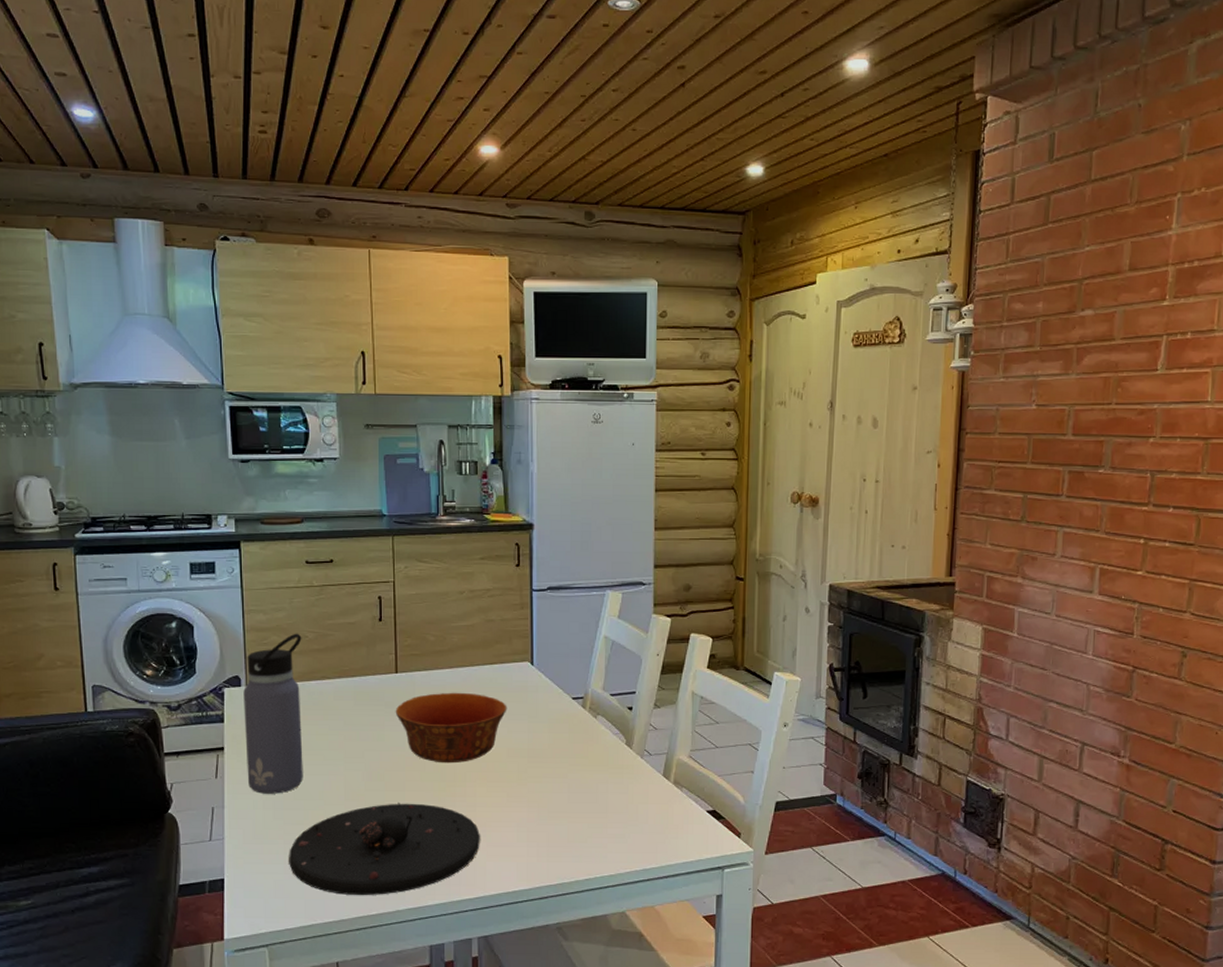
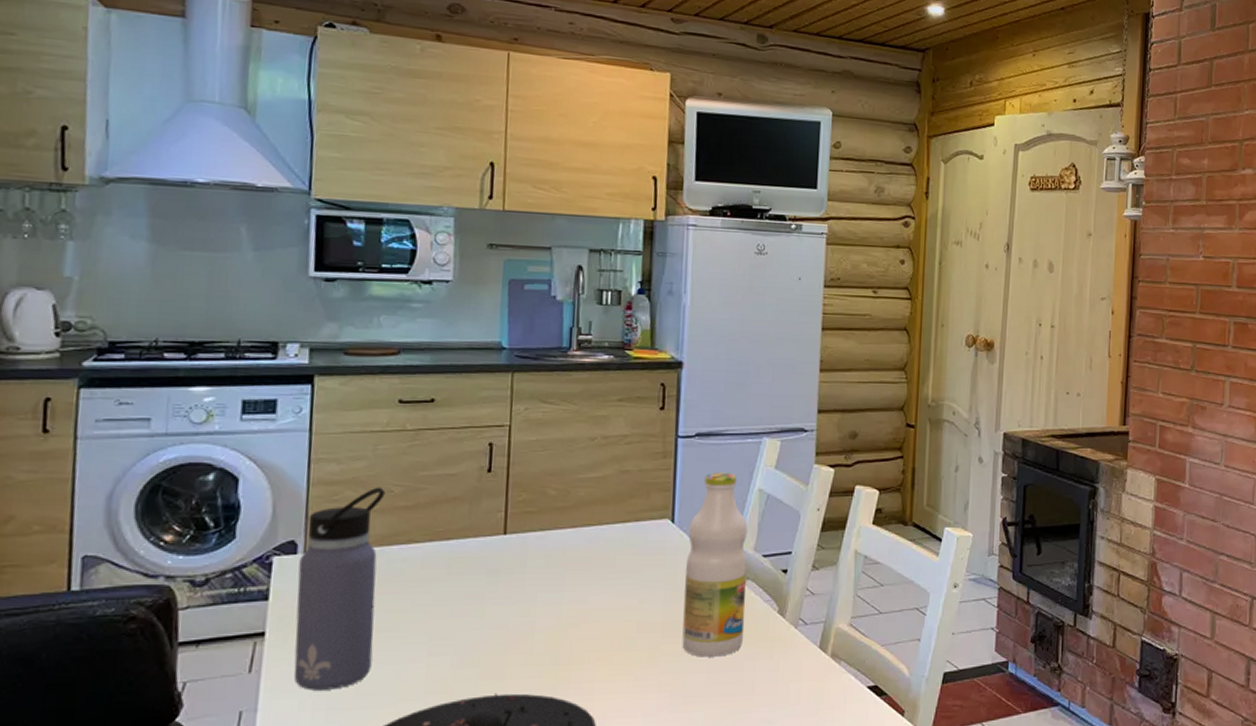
bowl: present [395,692,507,764] -> none [499,556,640,643]
bottle: none [544,621,598,780] -> present [682,472,748,657]

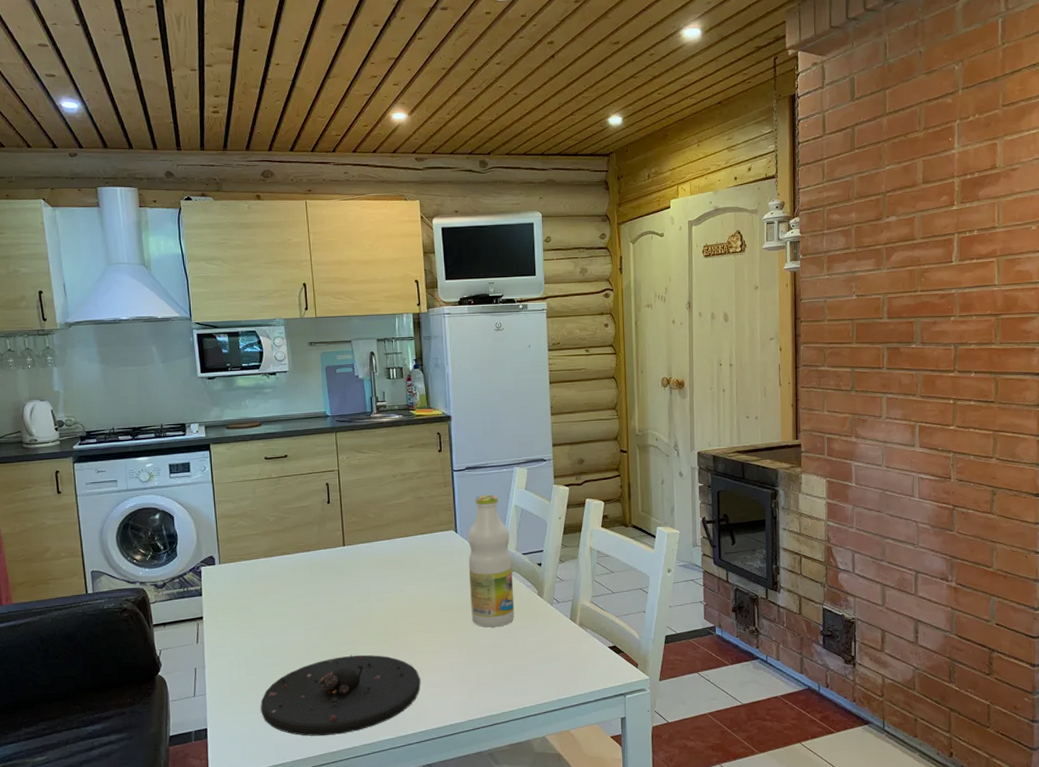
water bottle: present [293,487,386,691] -> none [217,517,270,654]

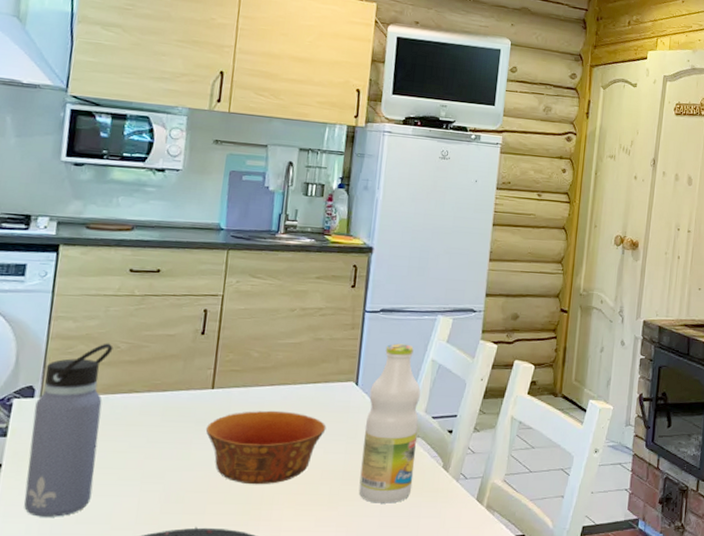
water bottle: none [217,517,270,654] -> present [23,343,113,517]
bowl: none [344,559,438,620] -> present [205,410,327,485]

